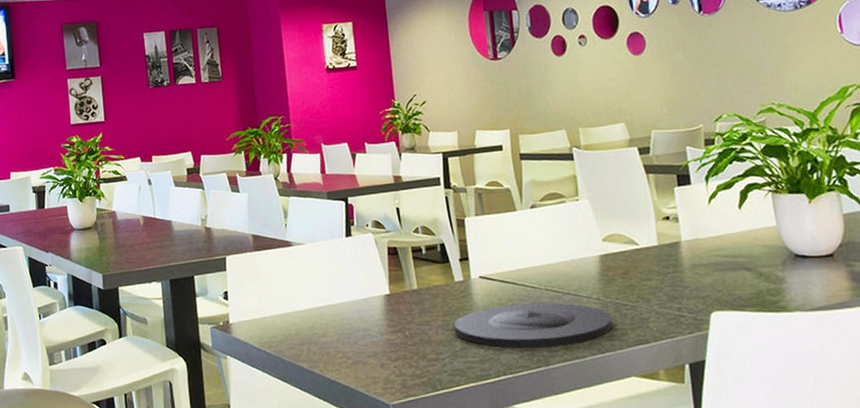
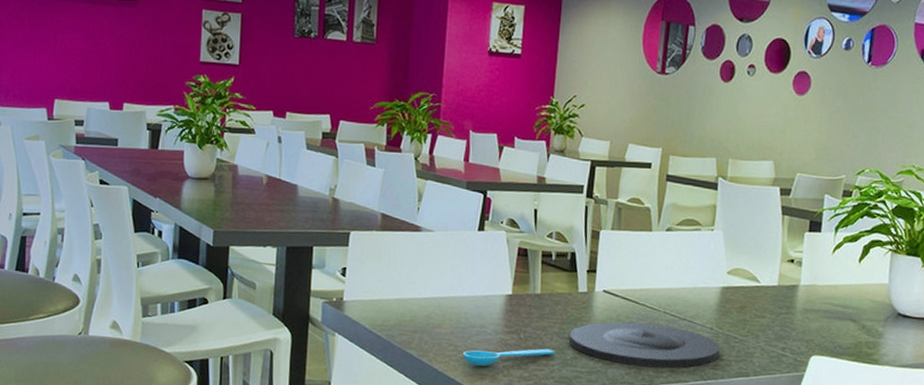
spoon: none [351,343,444,370] -> present [462,348,556,366]

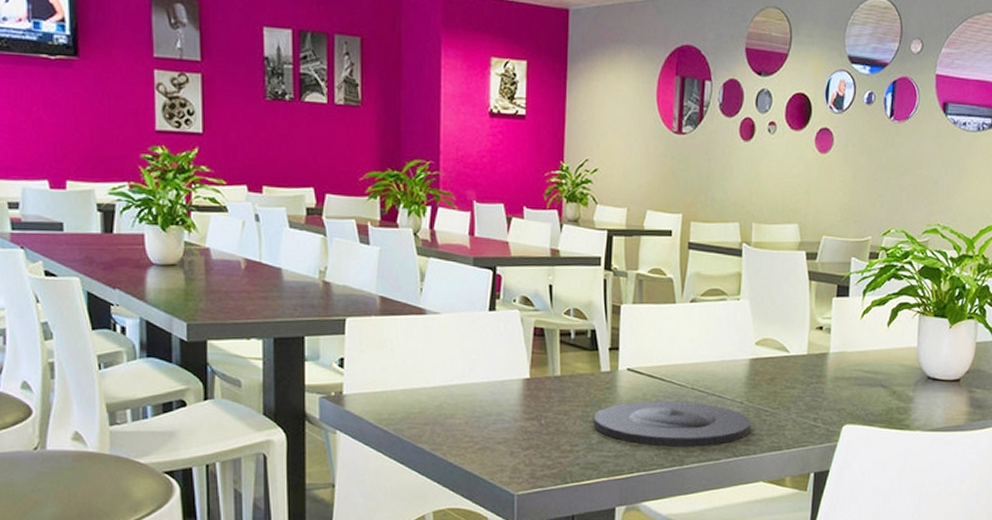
spoon: present [462,348,556,366] -> none [479,434,580,457]

